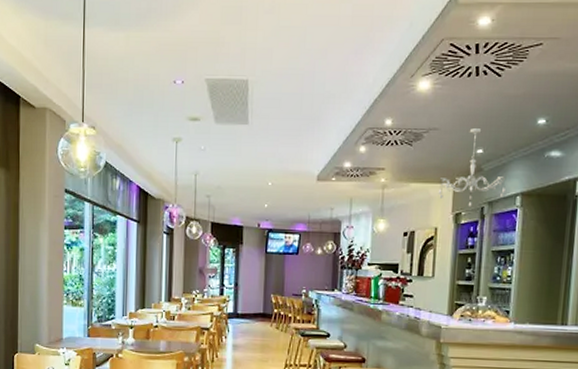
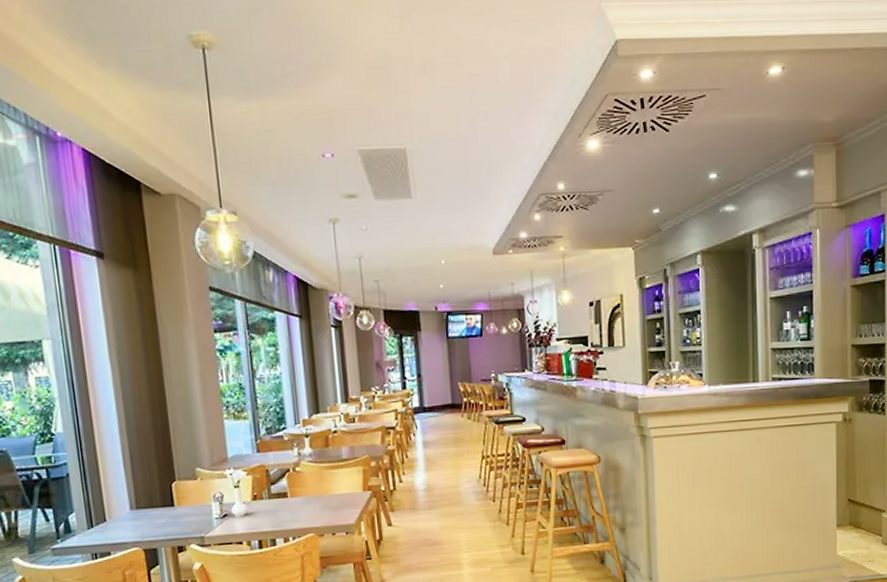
chandelier: present [438,128,506,207] -> none [619,187,685,270]

